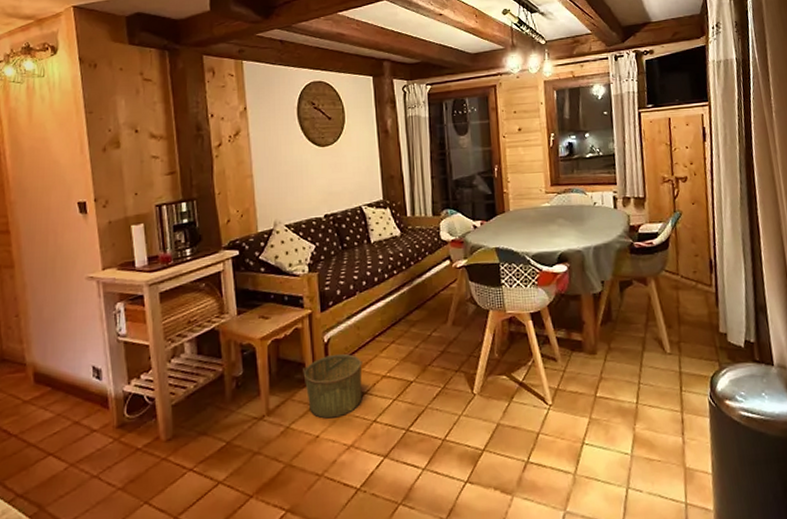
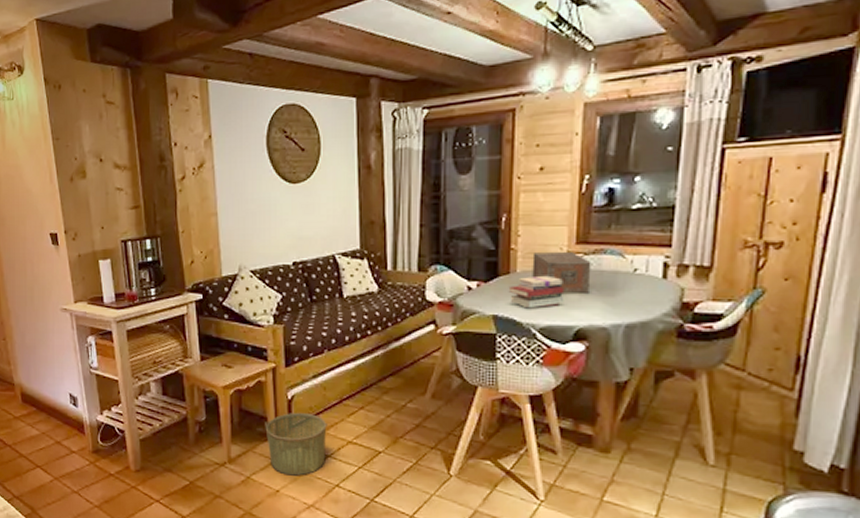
books: none [505,212,548,240] -> present [508,275,565,309]
decorative box: none [520,192,565,225] -> present [532,252,591,293]

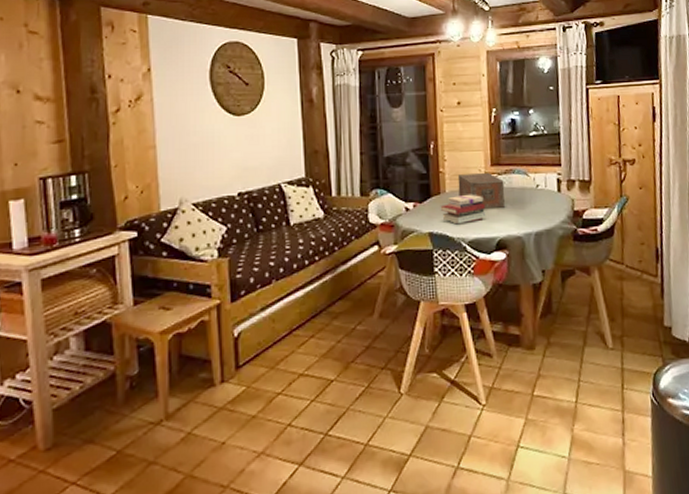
basket: present [265,412,327,476] -> none [209,349,277,423]

